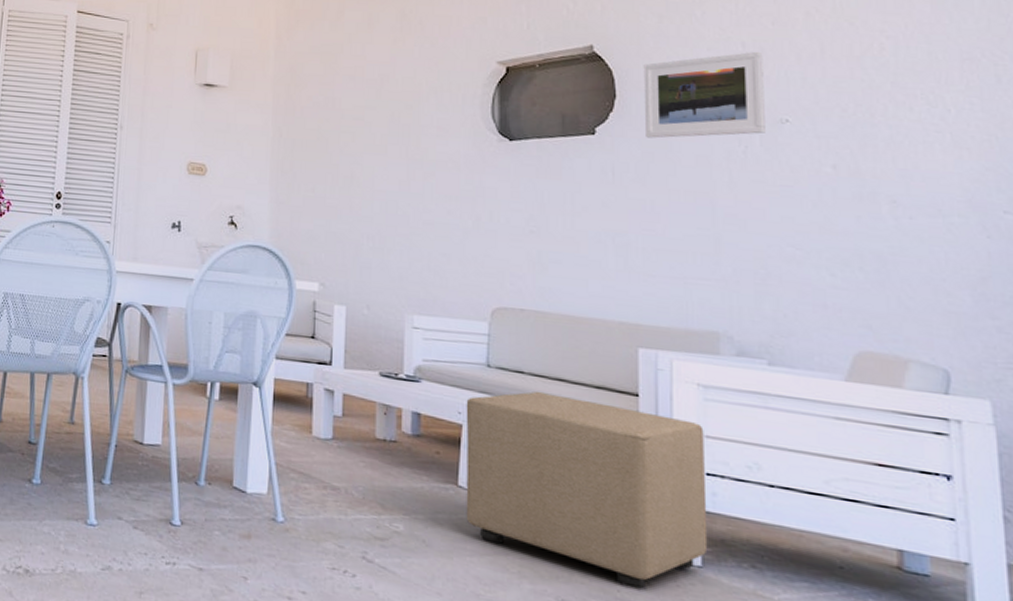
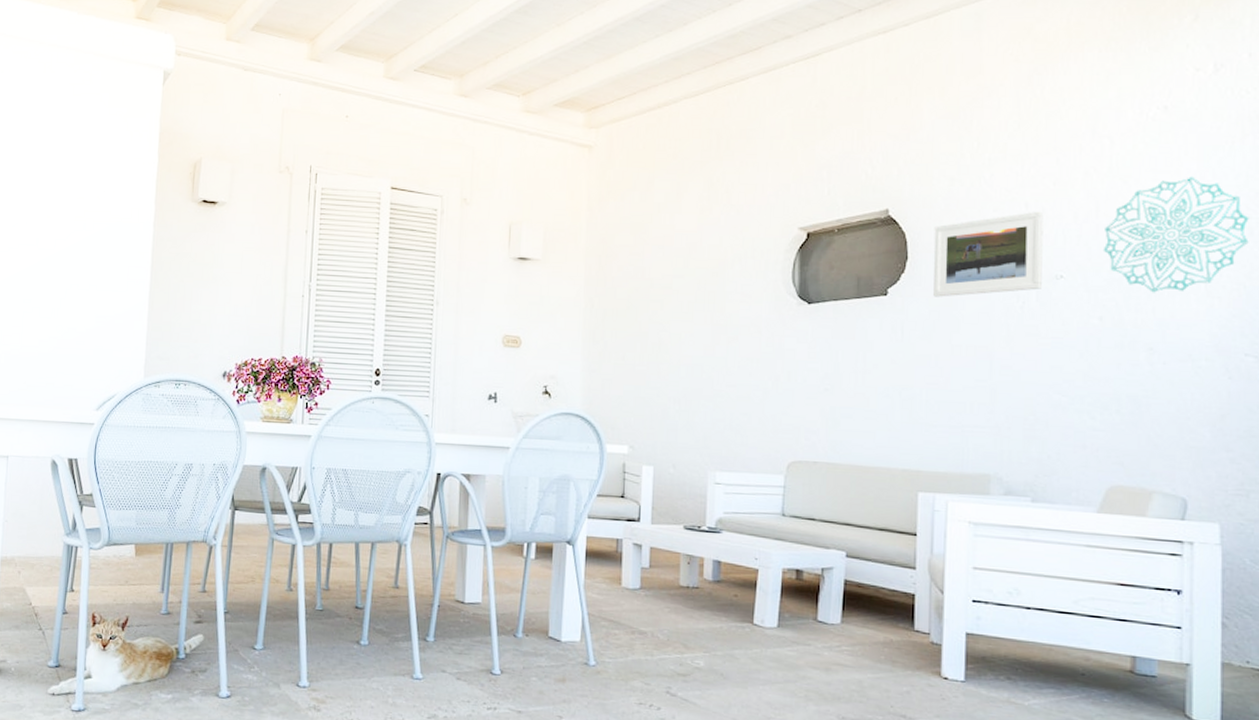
ottoman: present [466,391,708,589] -> none [760,535,972,704]
wall decoration: none [831,19,997,142] -> present [1103,176,1249,293]

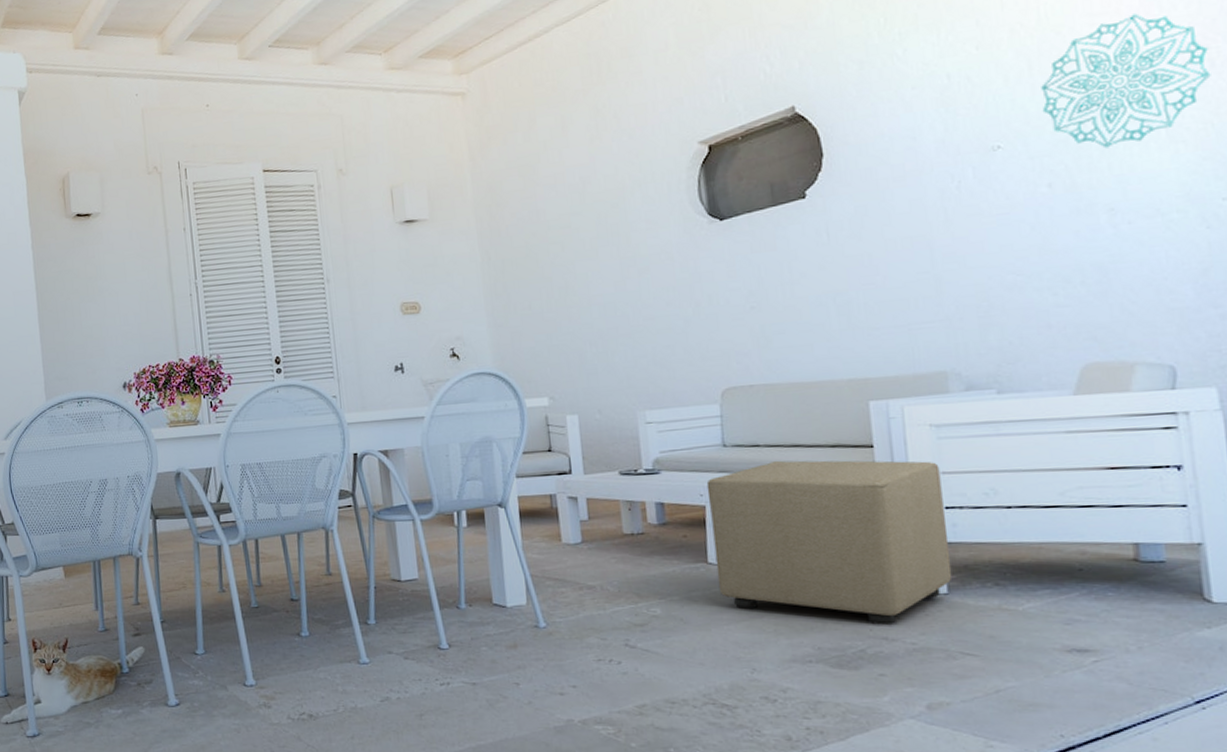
ottoman: none [760,535,972,704] -> present [706,460,952,625]
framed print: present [933,211,1044,297] -> none [848,80,978,192]

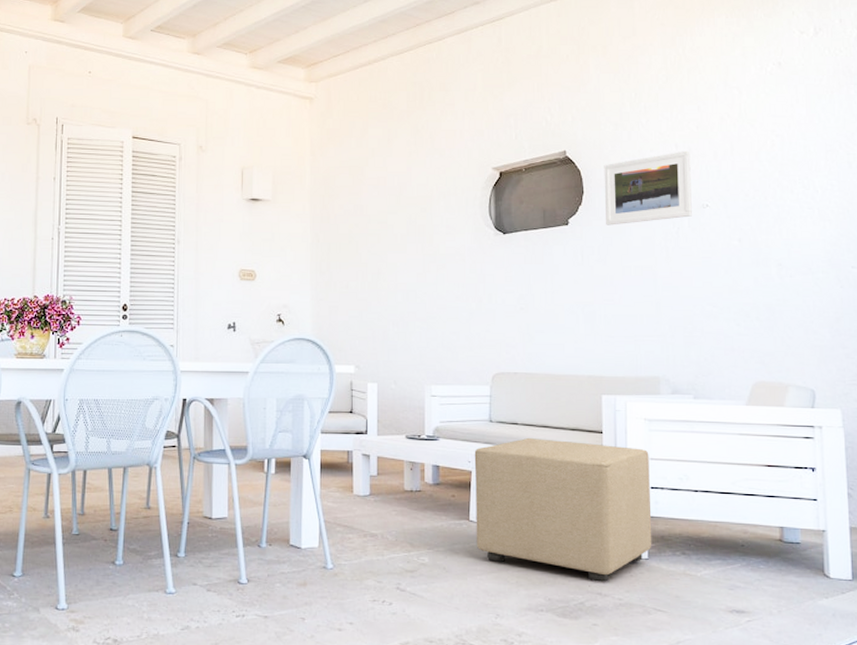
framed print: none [848,80,978,192] -> present [604,150,692,225]
wall decoration: present [1041,13,1211,149] -> none [738,120,849,218]

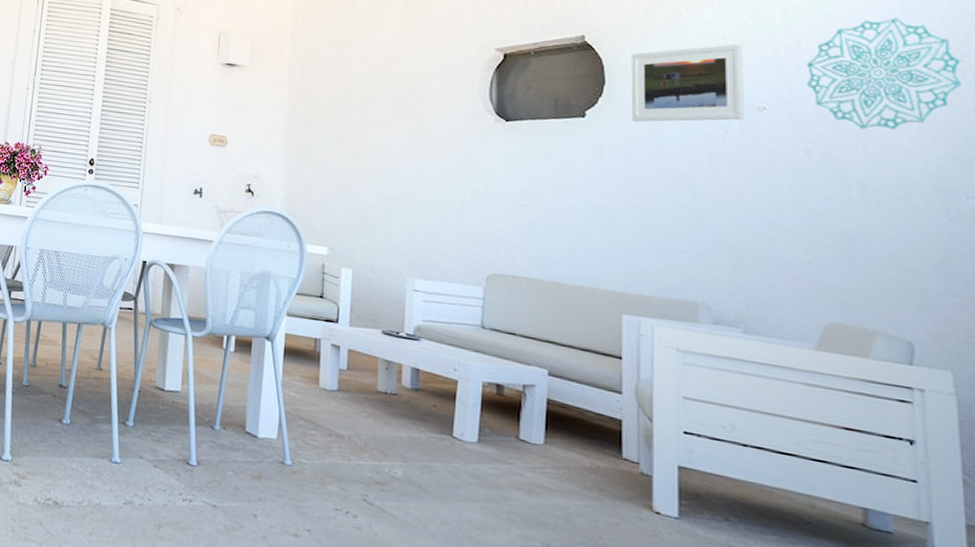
ottoman: present [474,437,652,582] -> none [459,351,684,537]
wall decoration: none [738,120,849,218] -> present [806,18,962,130]

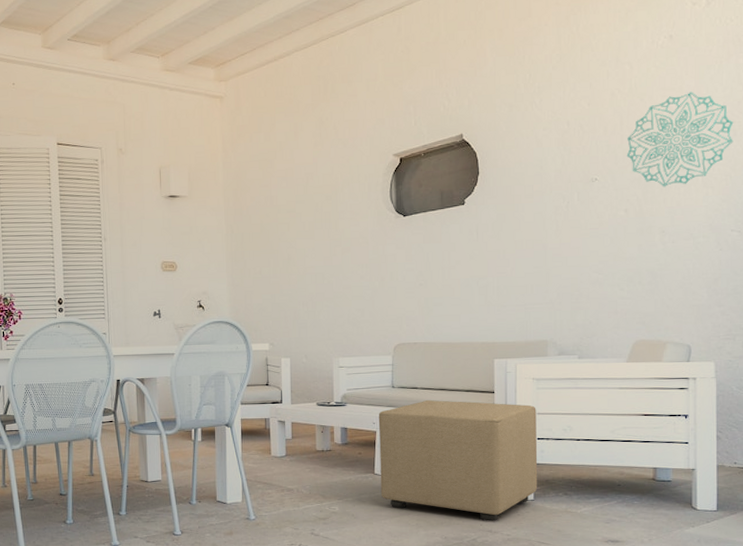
ottoman: none [459,351,684,537] -> present [378,399,538,521]
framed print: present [631,43,744,122] -> none [498,127,581,203]

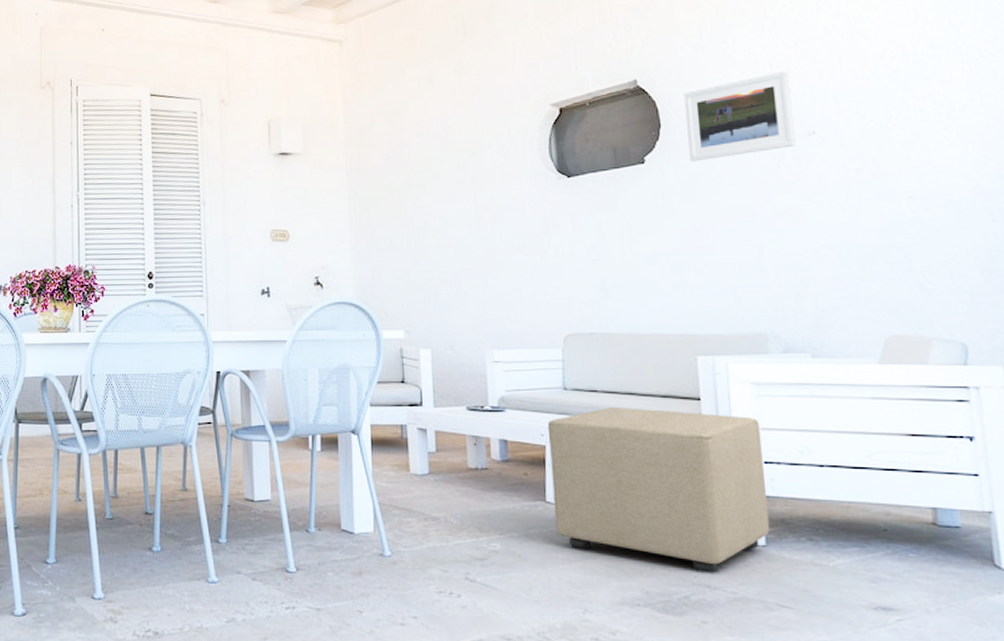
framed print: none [498,127,581,203] -> present [683,70,796,162]
wall decoration: present [626,92,734,187] -> none [850,26,994,142]

